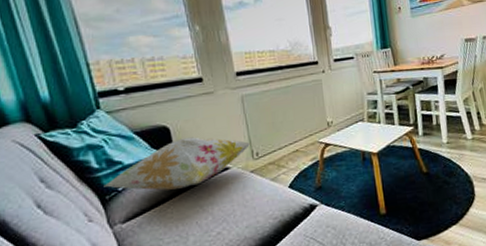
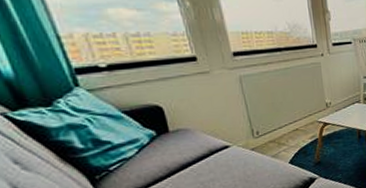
decorative pillow: present [104,137,251,191] -> none [92,116,251,169]

